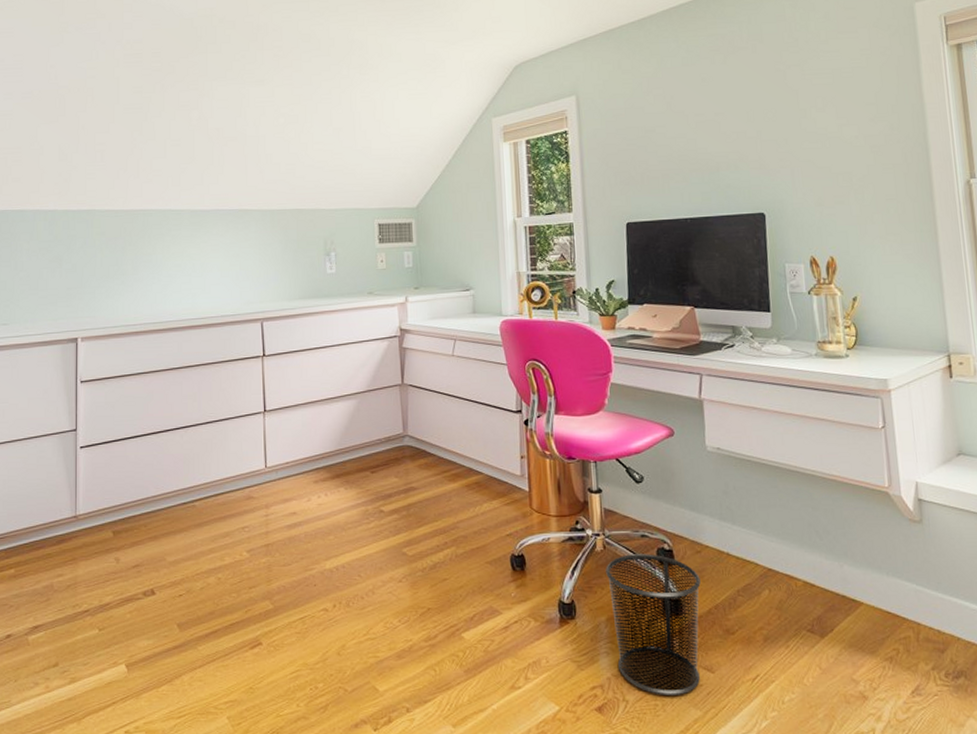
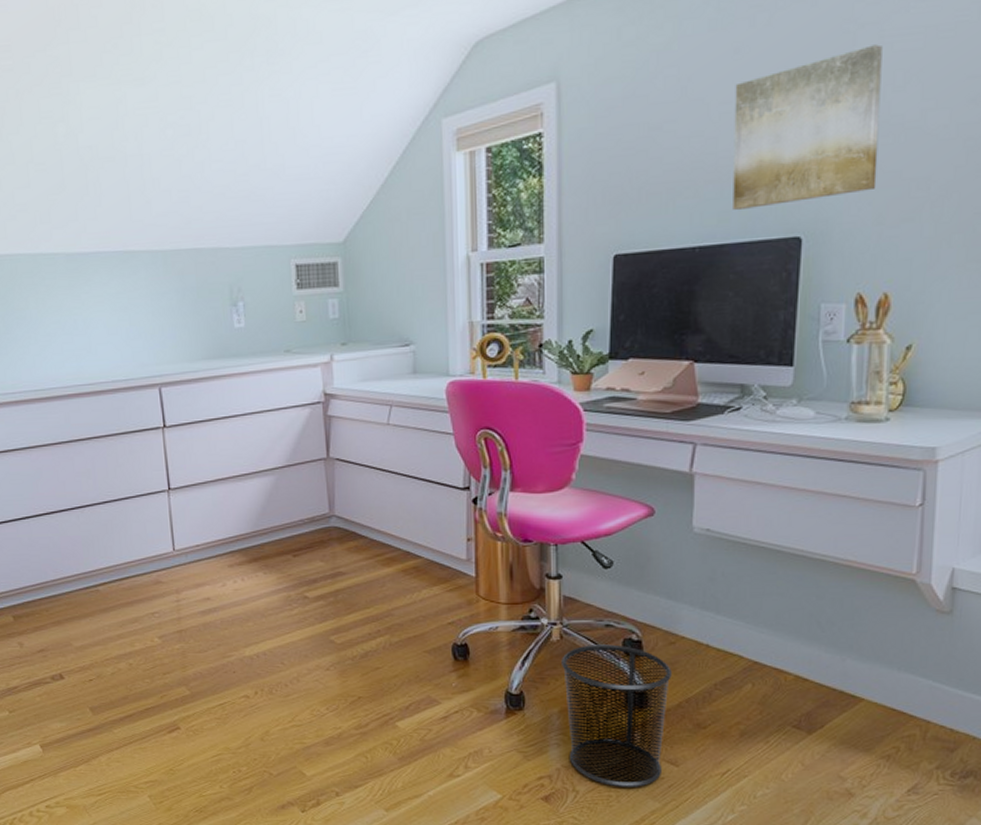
wall art: none [705,79,814,191] -> present [733,44,882,210]

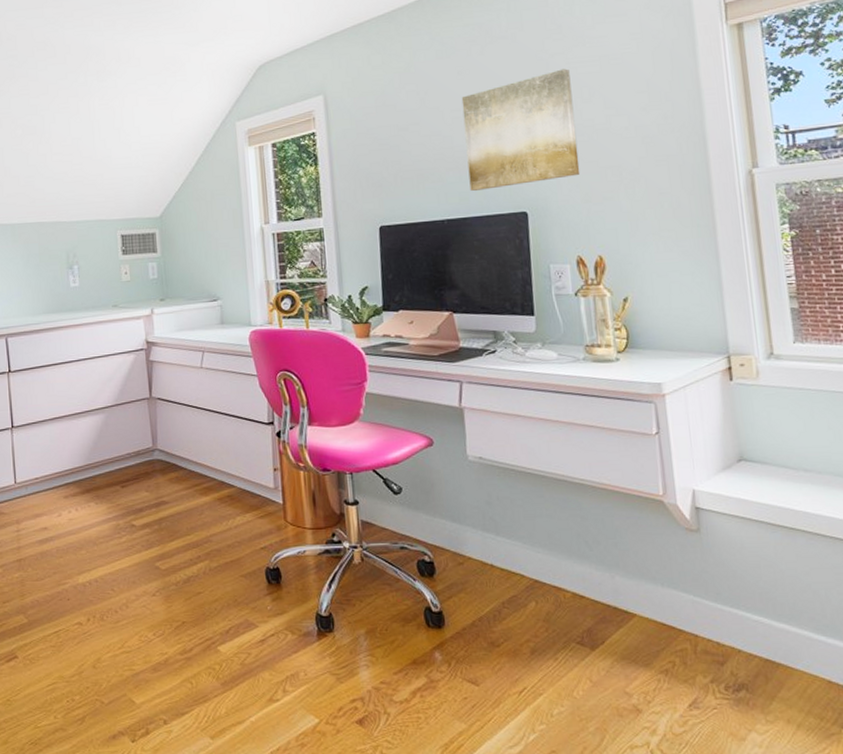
waste bin: present [562,644,672,787] -> none [364,566,464,708]

